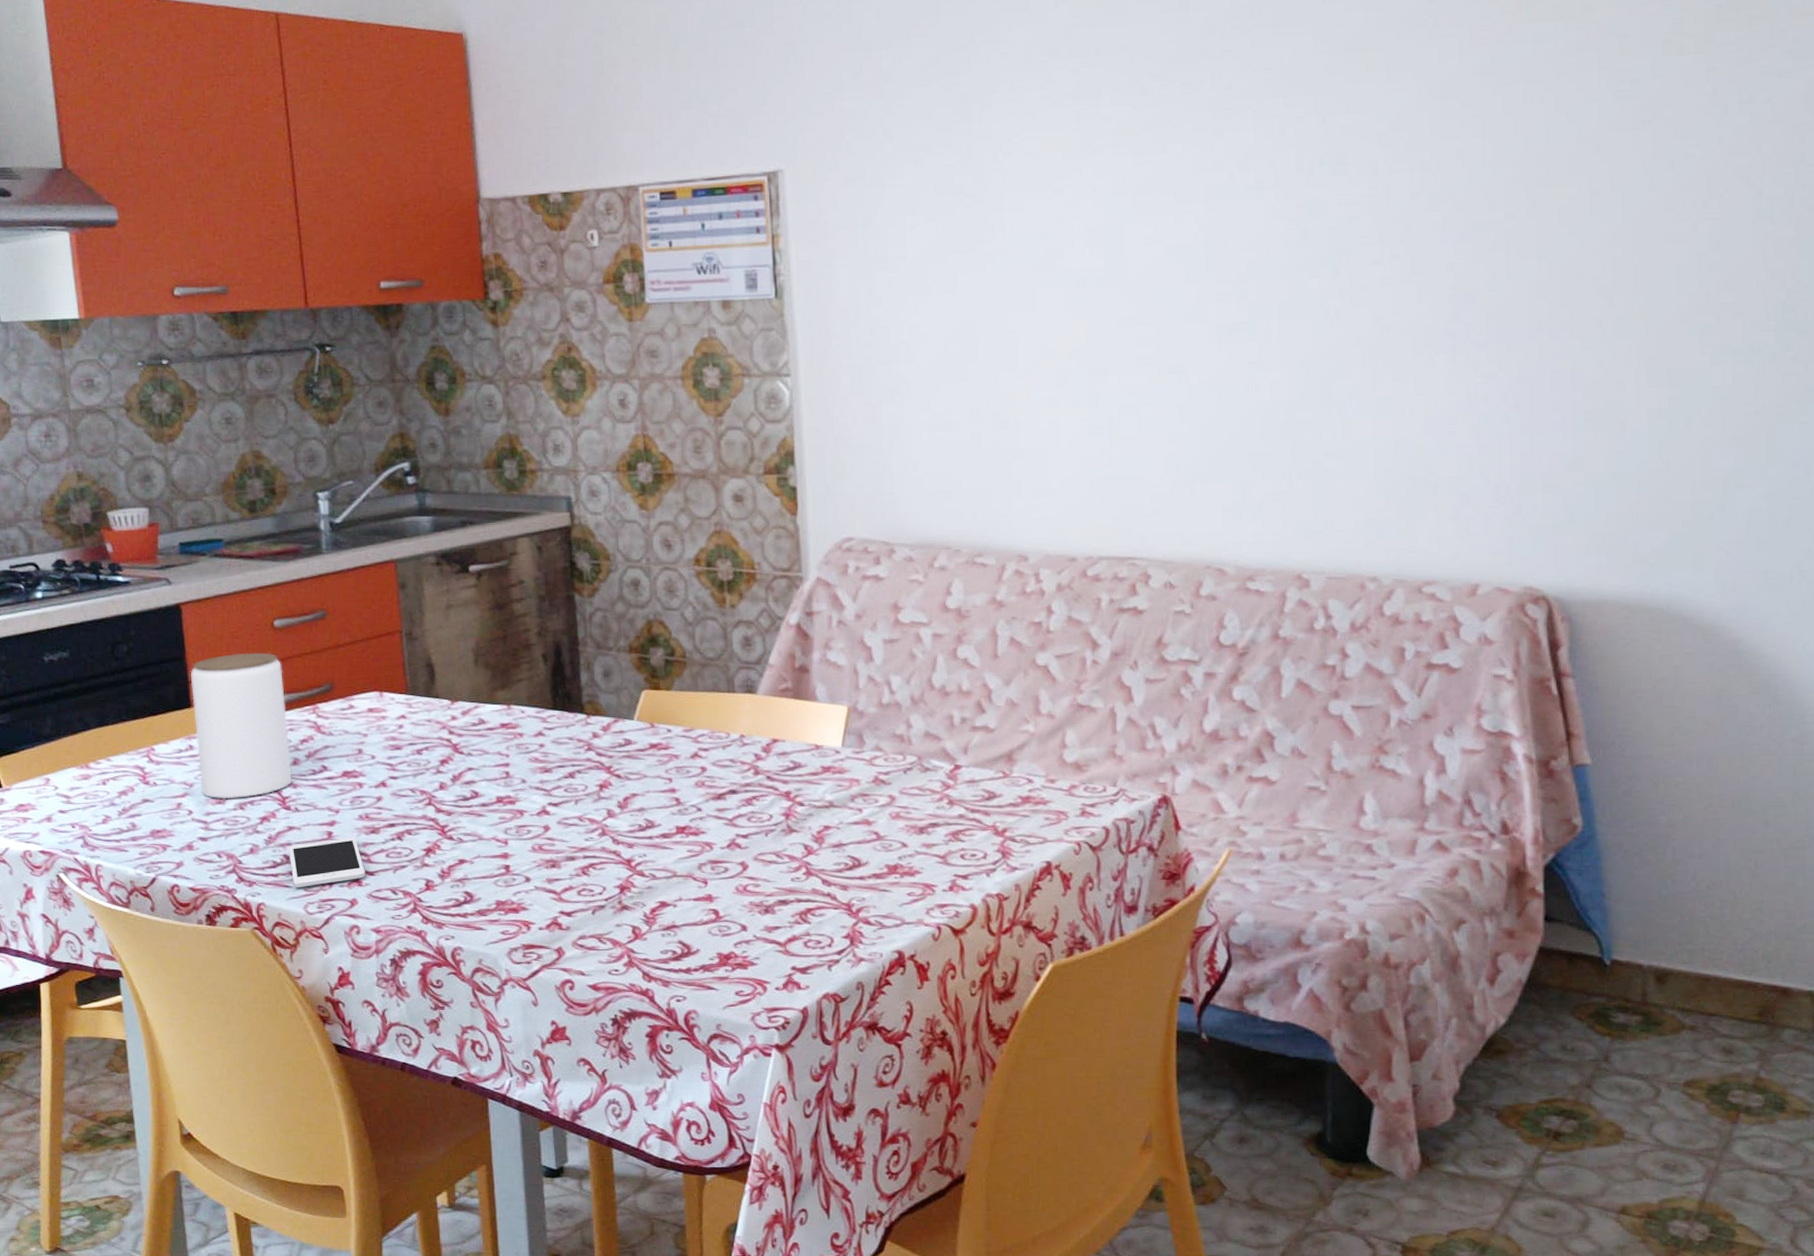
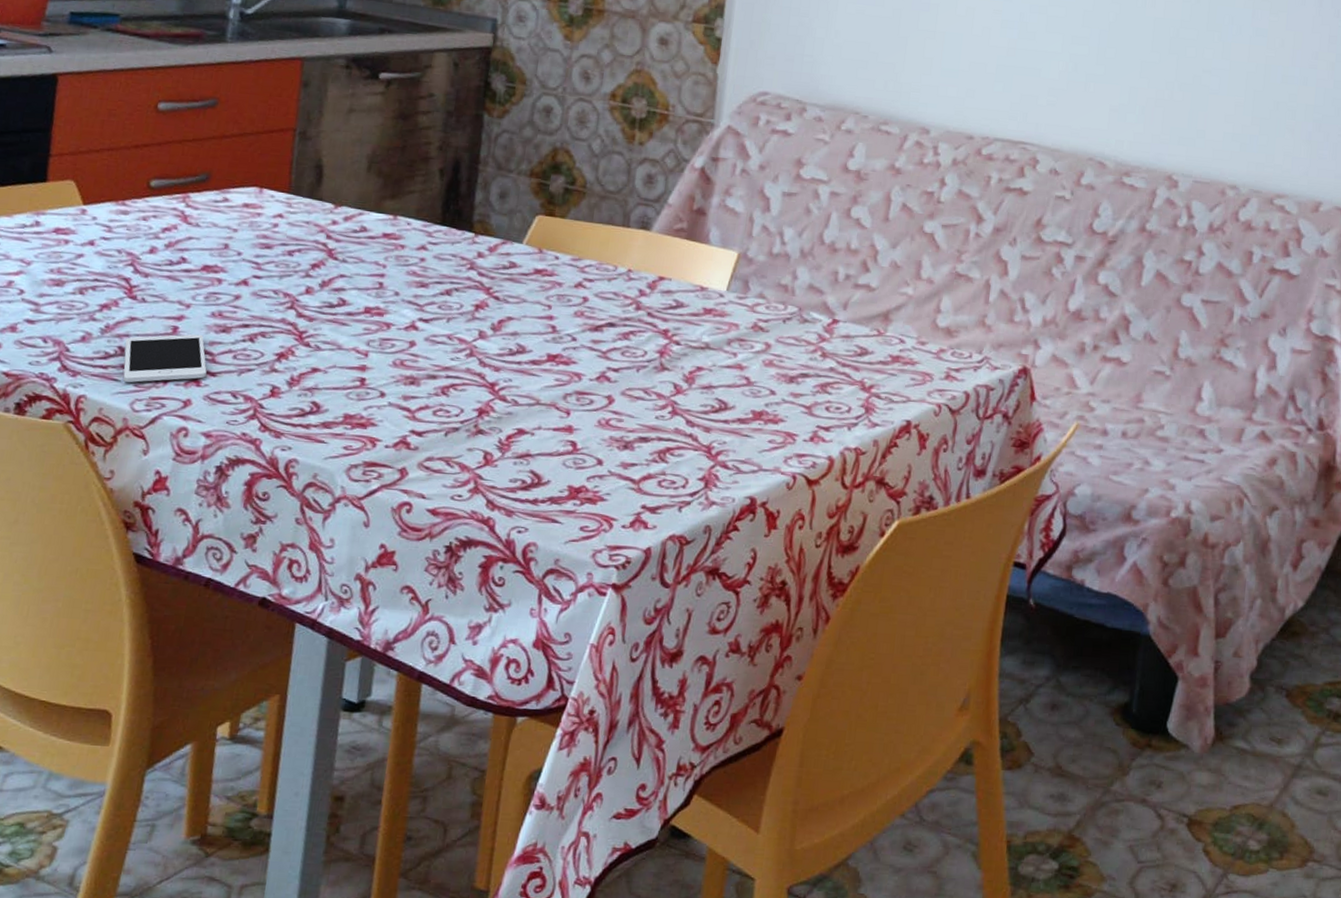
jar: present [191,652,293,799] -> none [39,131,158,283]

